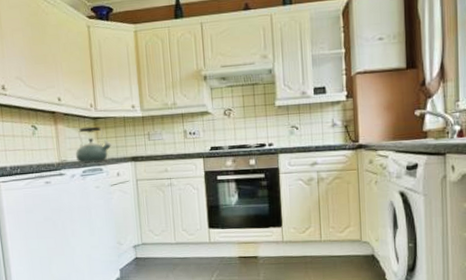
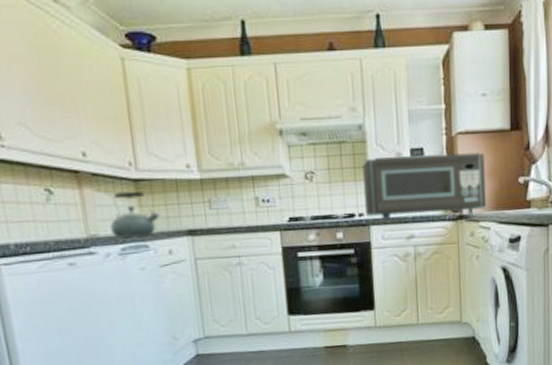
microwave: none [272,89,384,150] -> present [363,152,486,221]

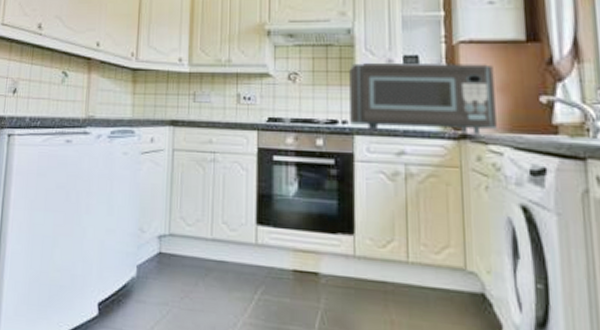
kettle: present [110,191,162,239] -> none [105,79,150,123]

